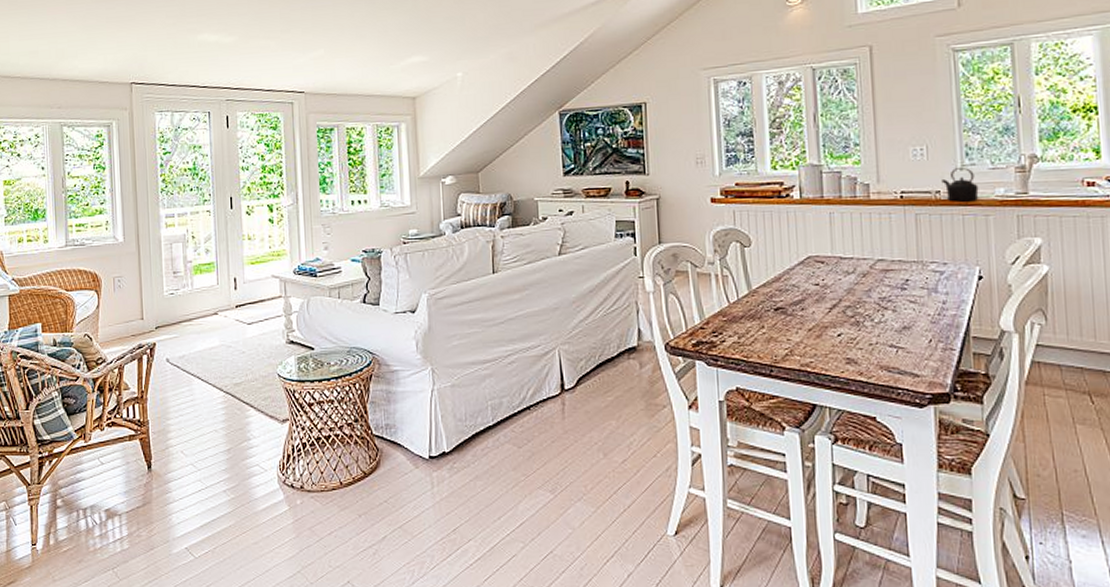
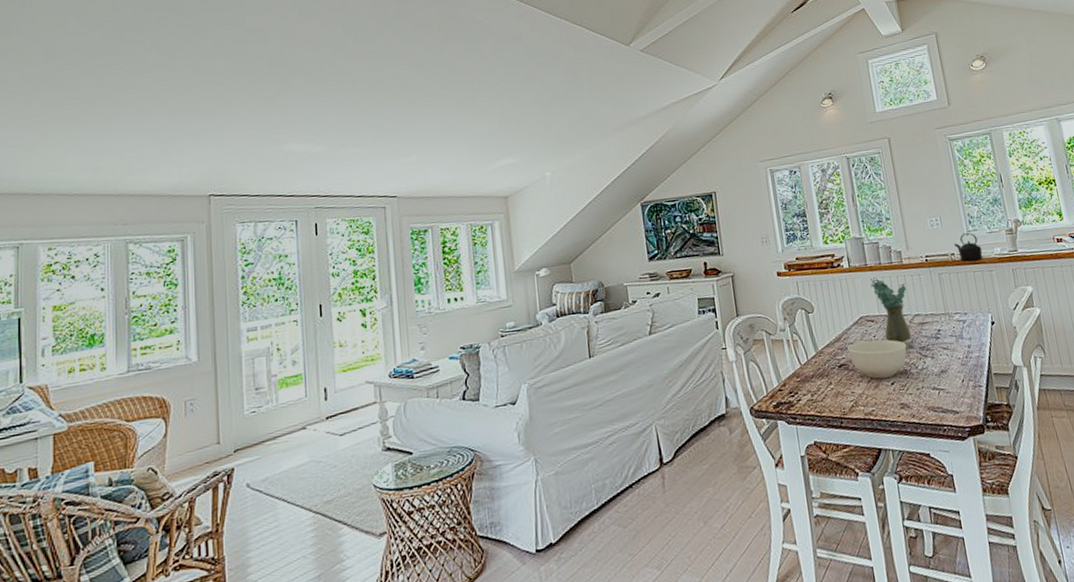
bowl: none [786,284,862,328] -> present [846,339,907,379]
vase: none [825,213,871,299] -> present [869,278,912,350]

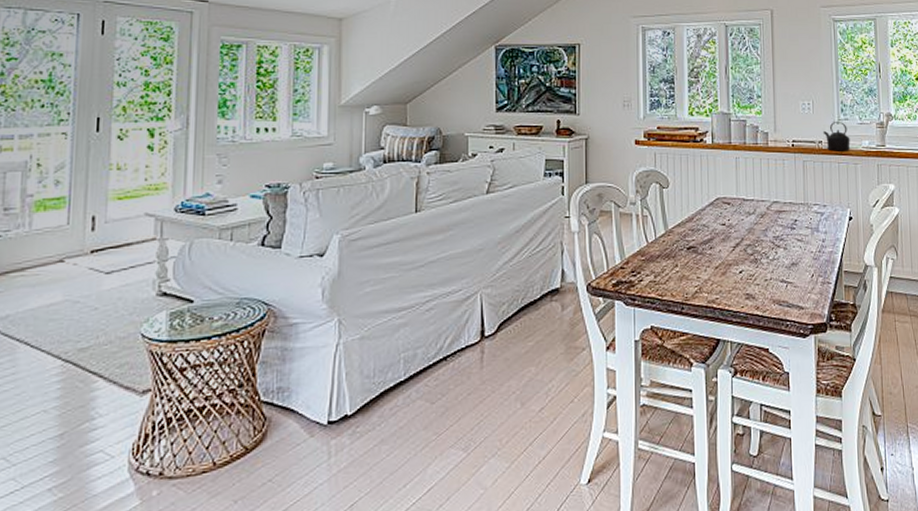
bowl: present [846,339,907,379] -> none [698,224,760,266]
vase: present [869,278,912,350] -> none [732,157,768,238]

